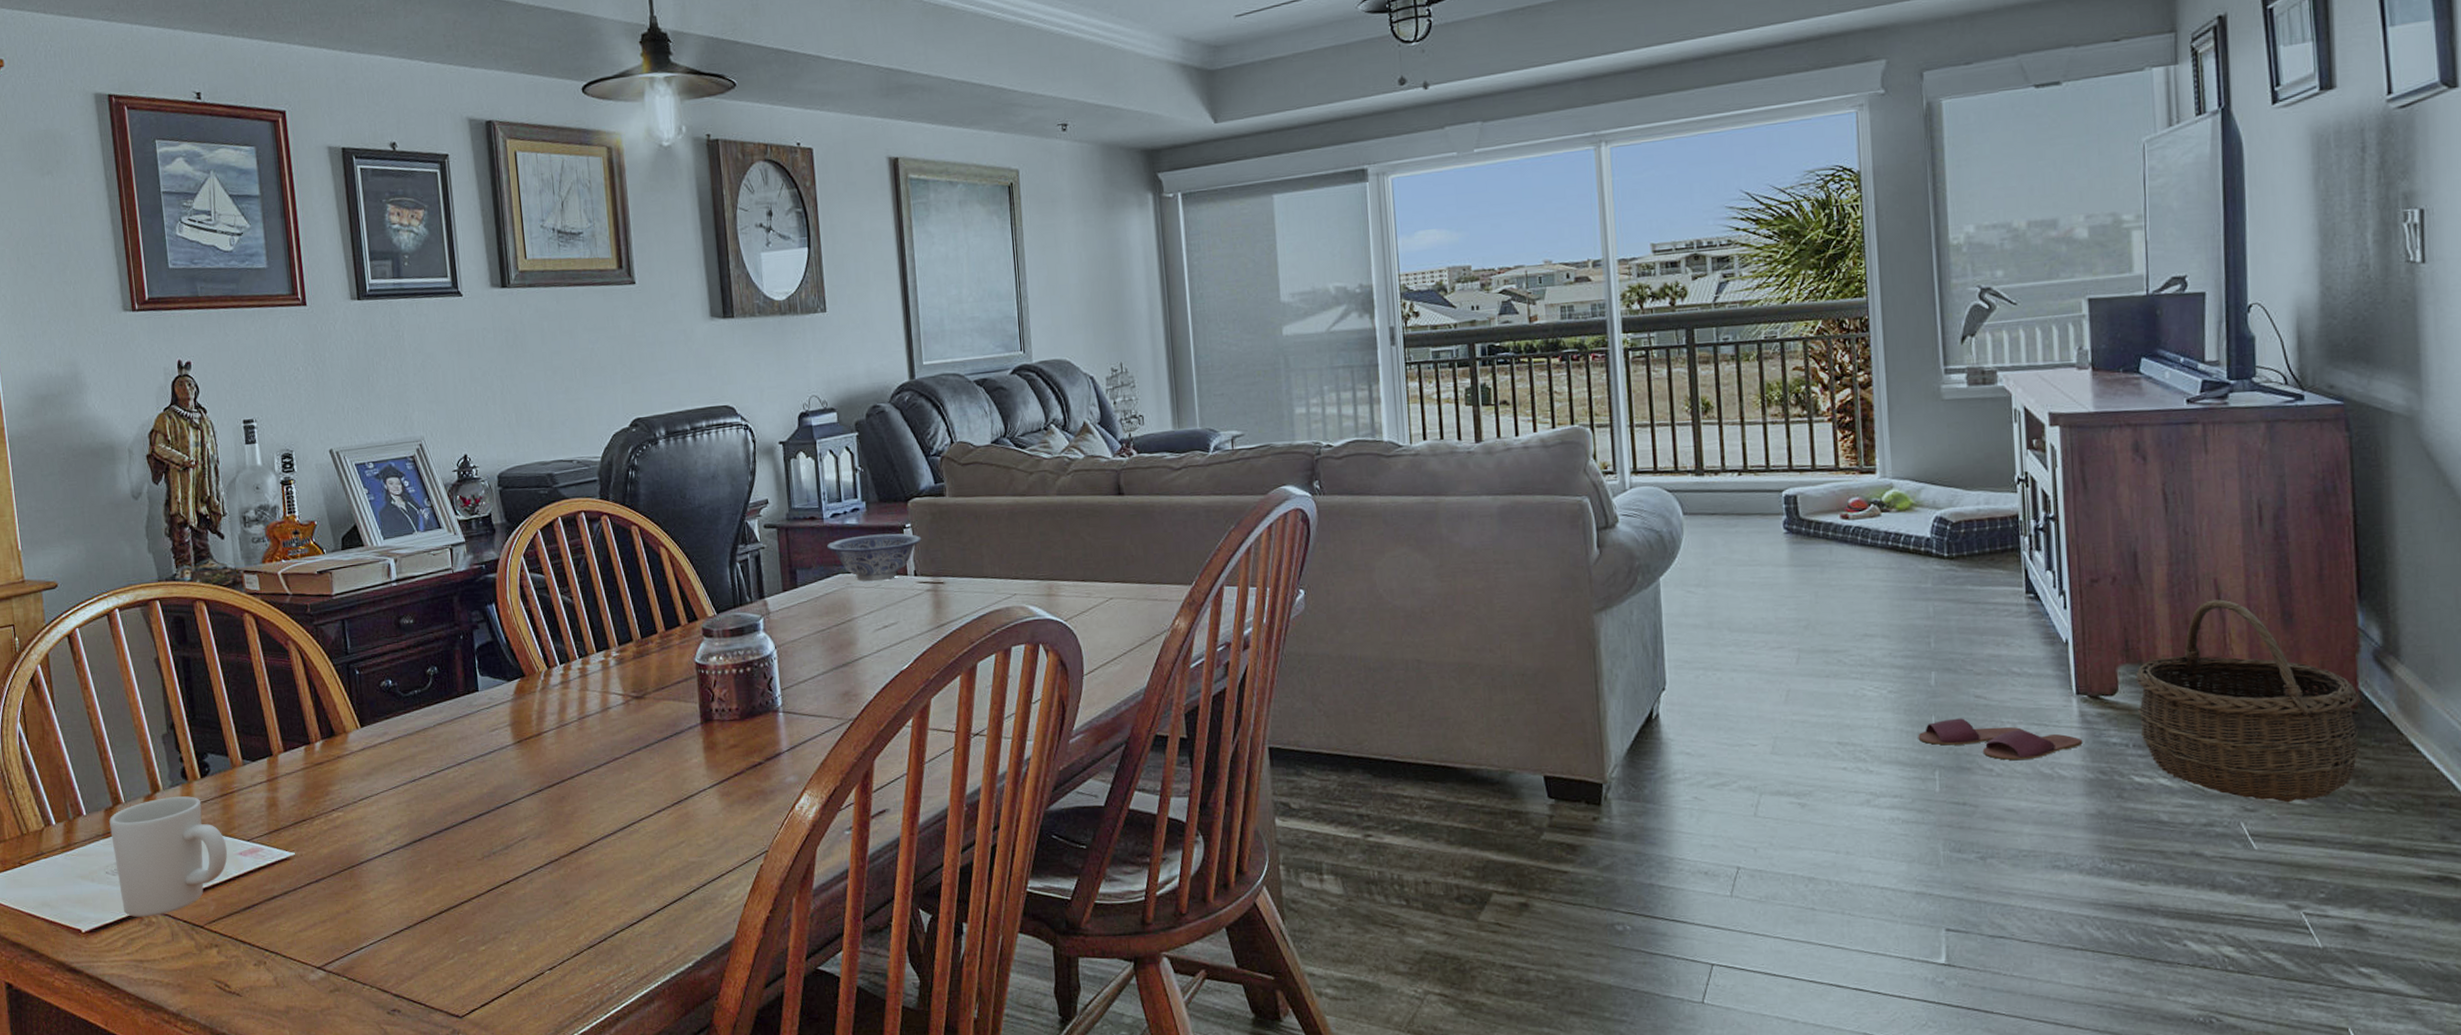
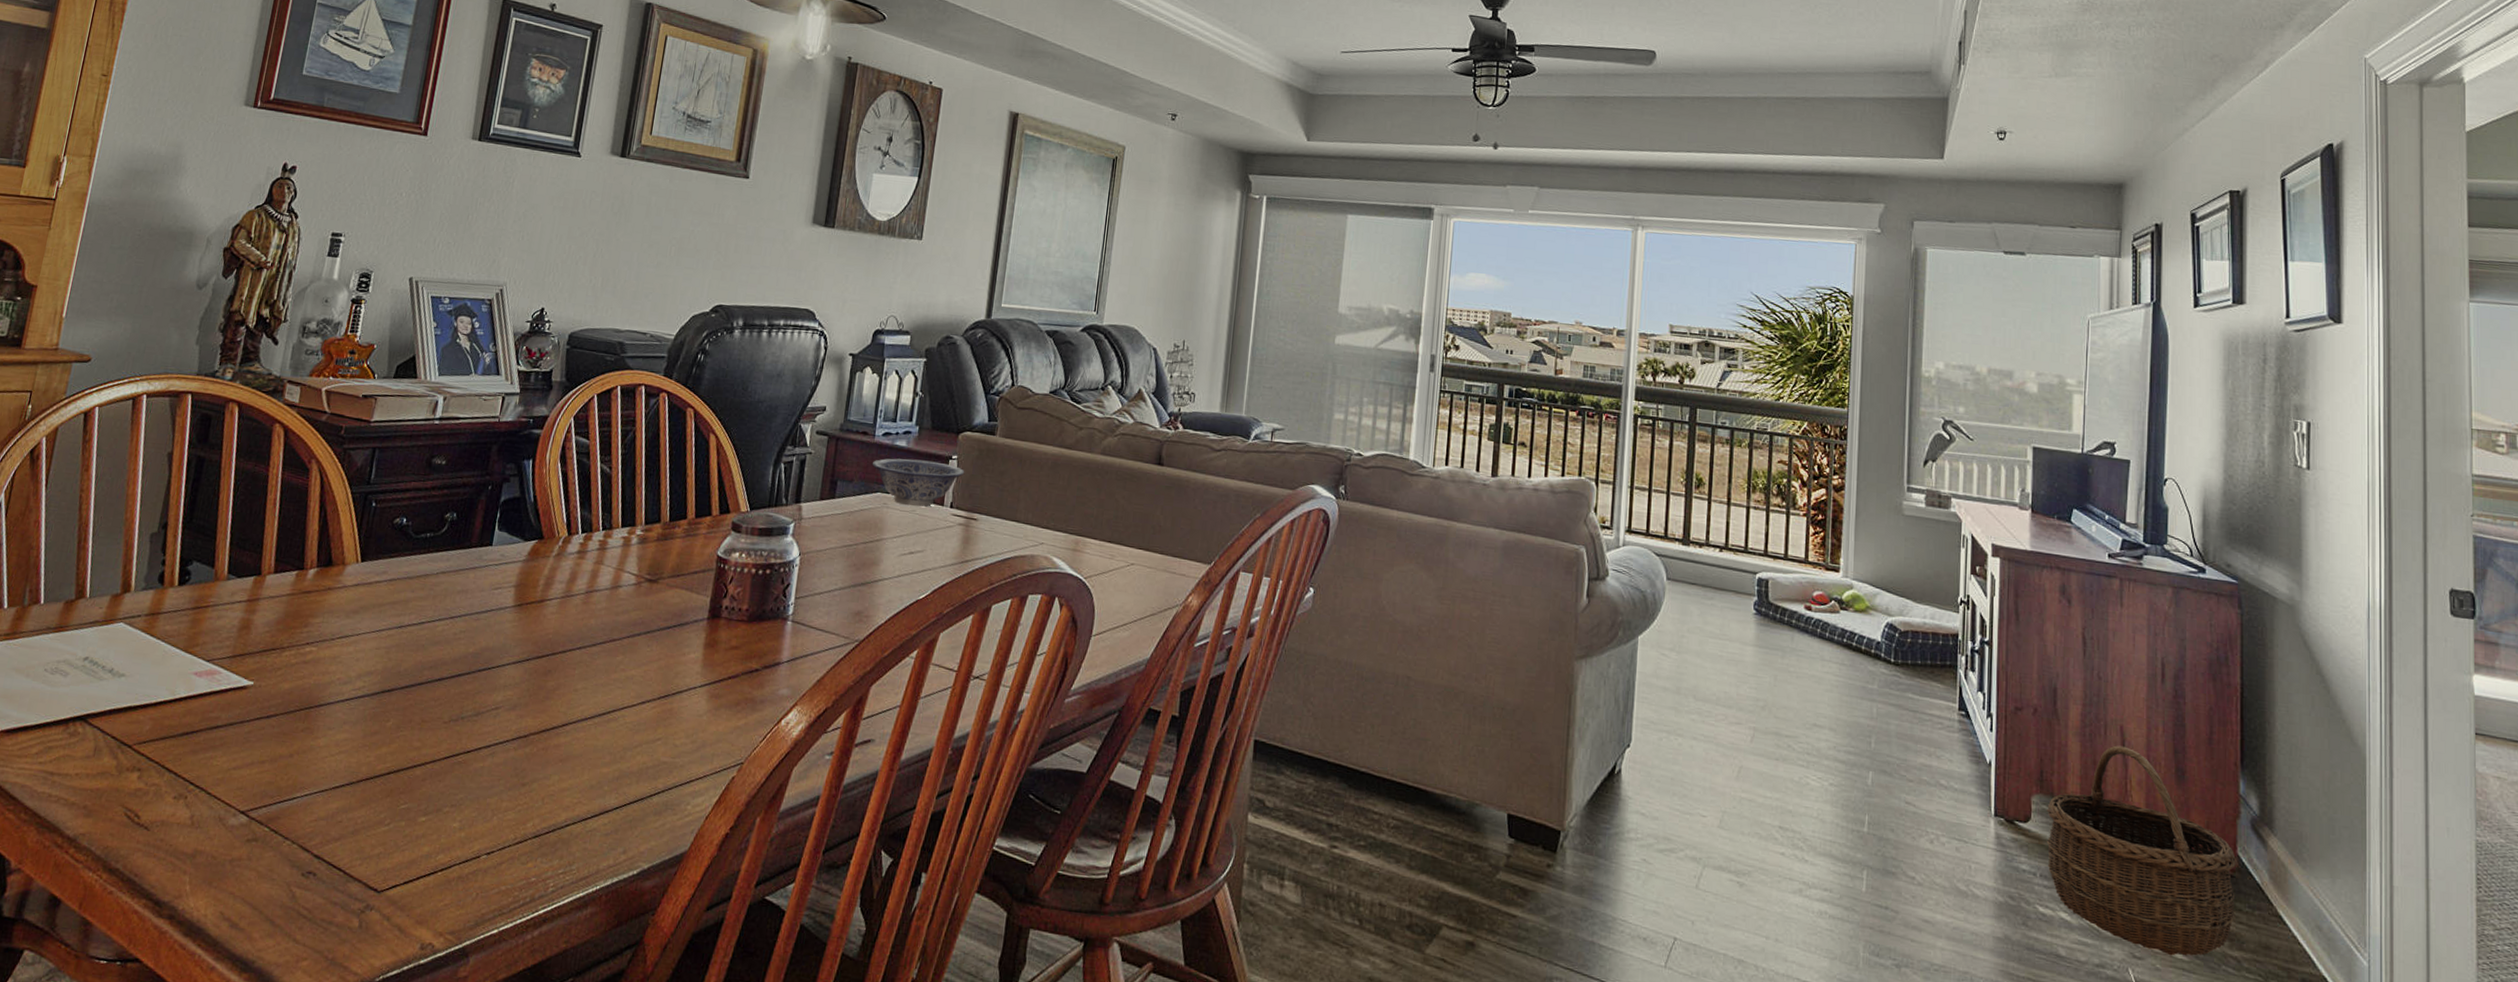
mug: present [109,796,228,918] -> none [50,599,184,726]
slippers: present [1918,718,2083,761] -> none [1851,820,1996,874]

